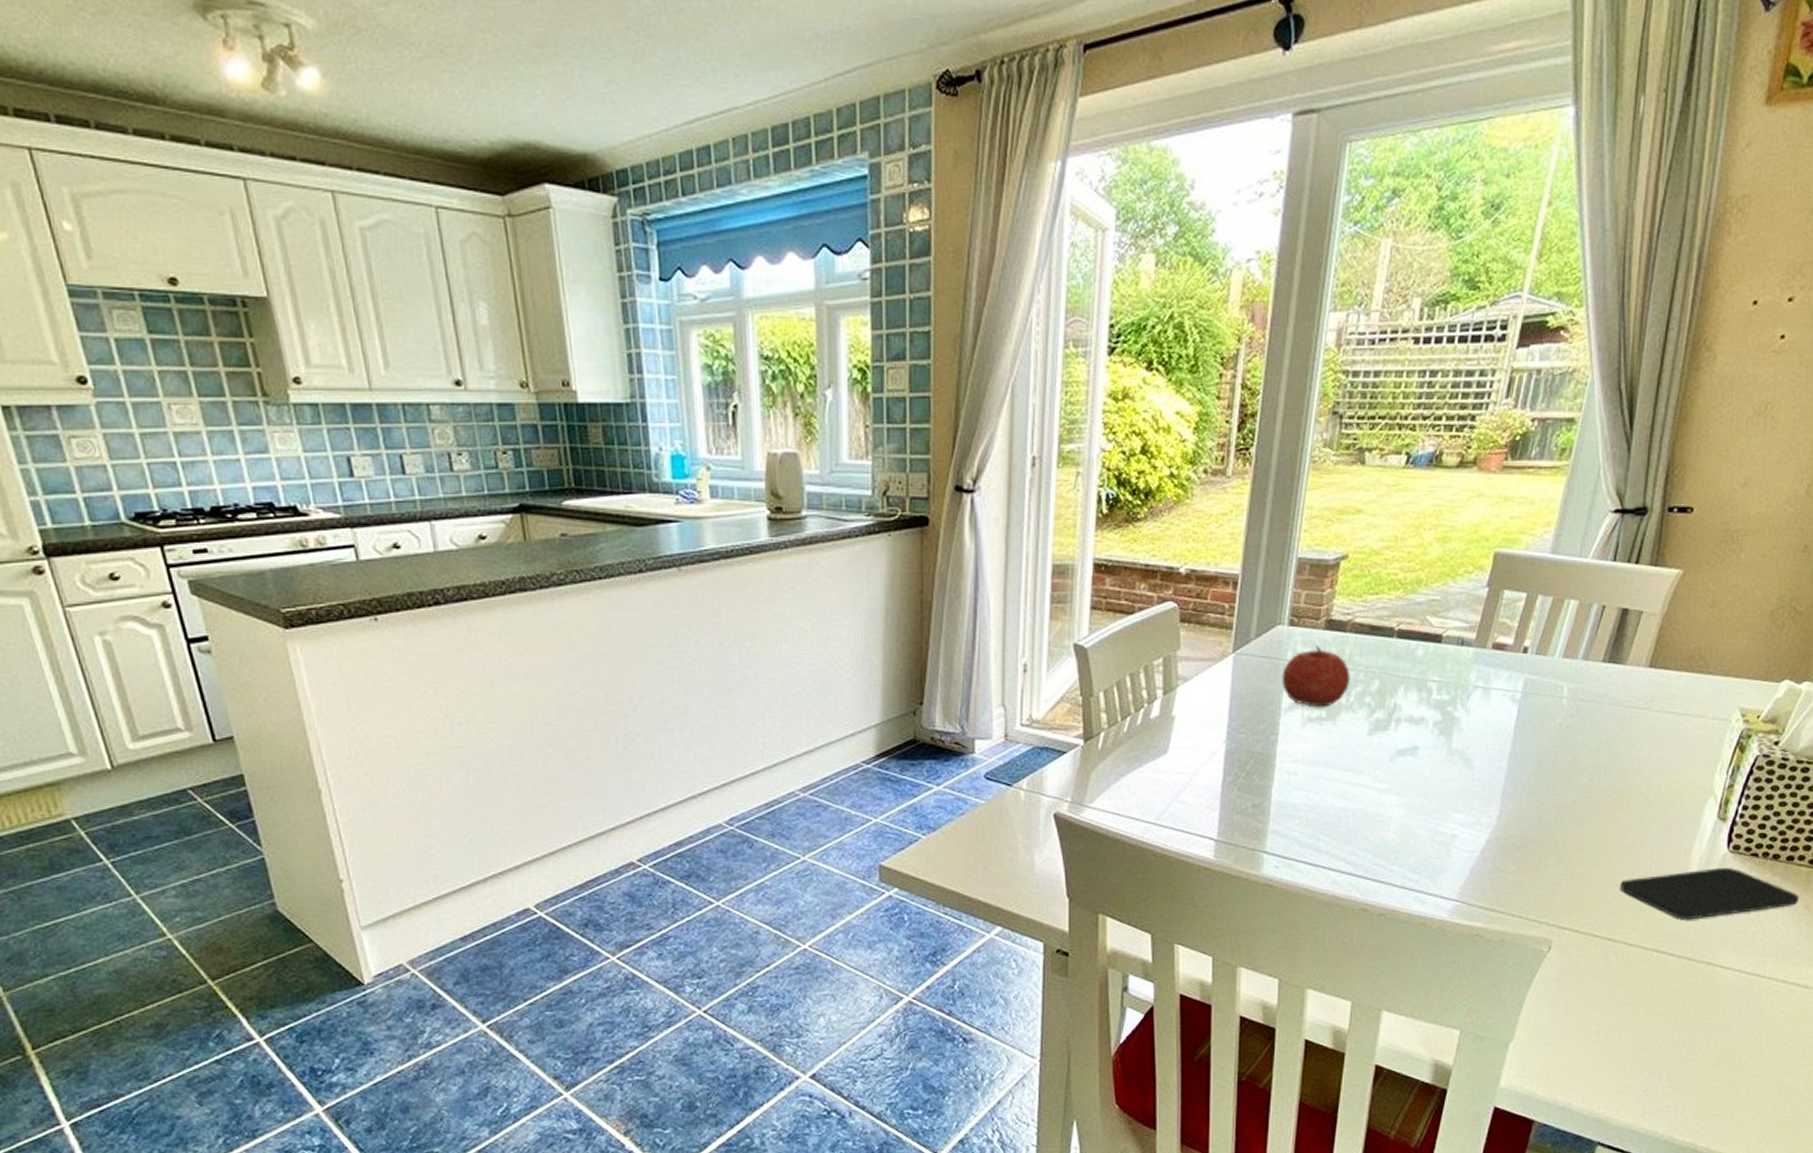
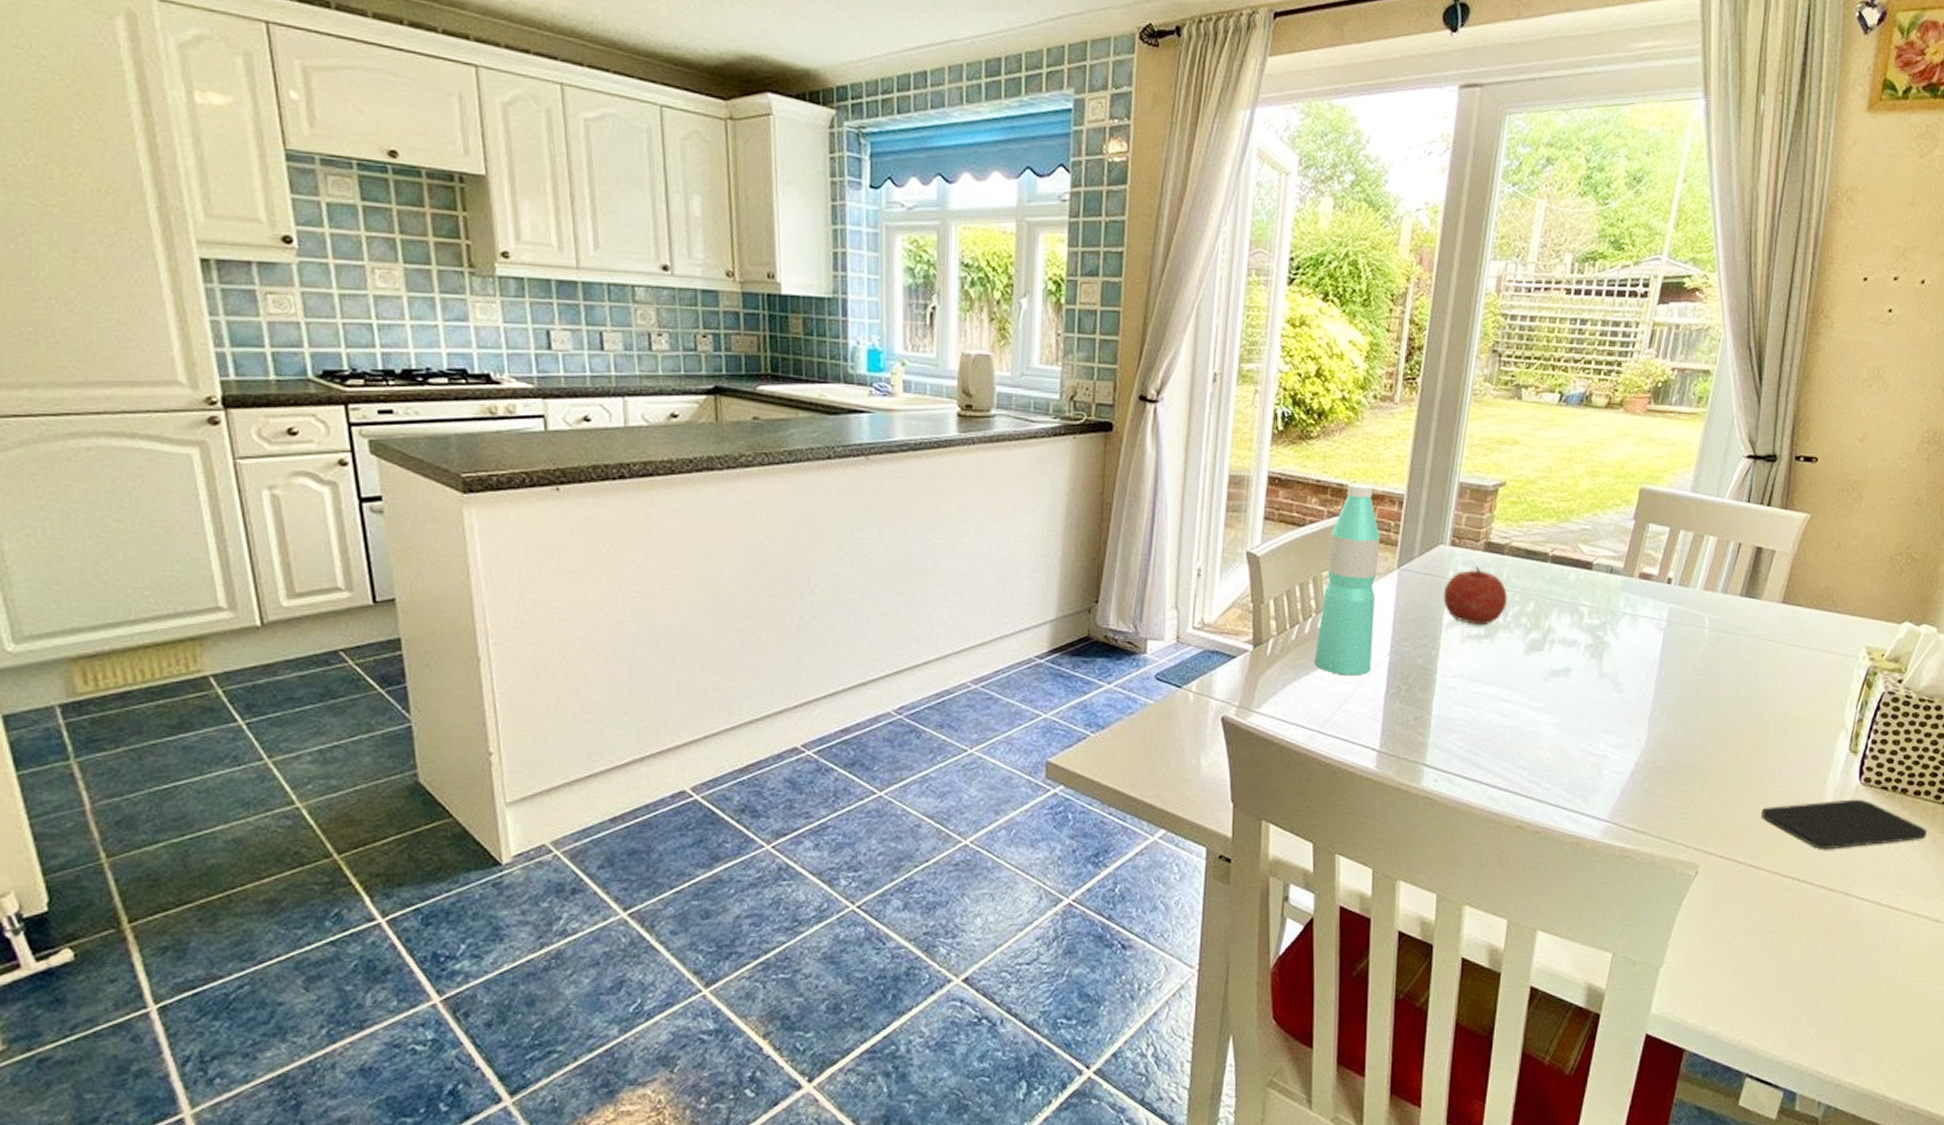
water bottle: none [1147,565,1213,766] -> present [1314,483,1380,676]

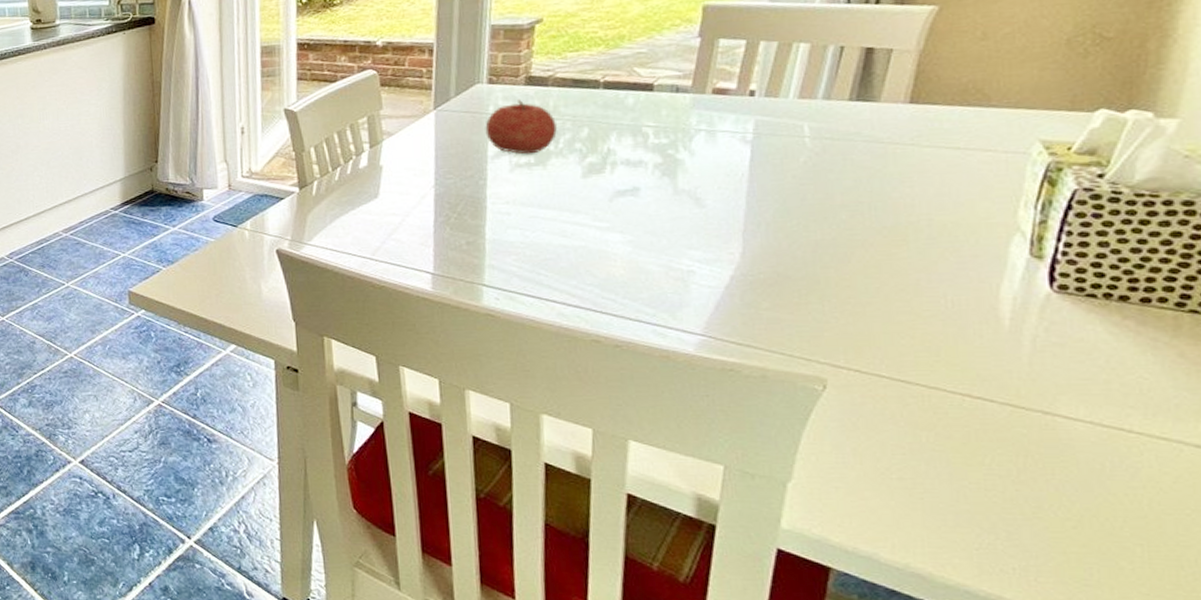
water bottle: present [1314,483,1380,676] -> none [359,38,417,209]
smartphone: present [1762,799,1928,849] -> none [908,308,1169,363]

